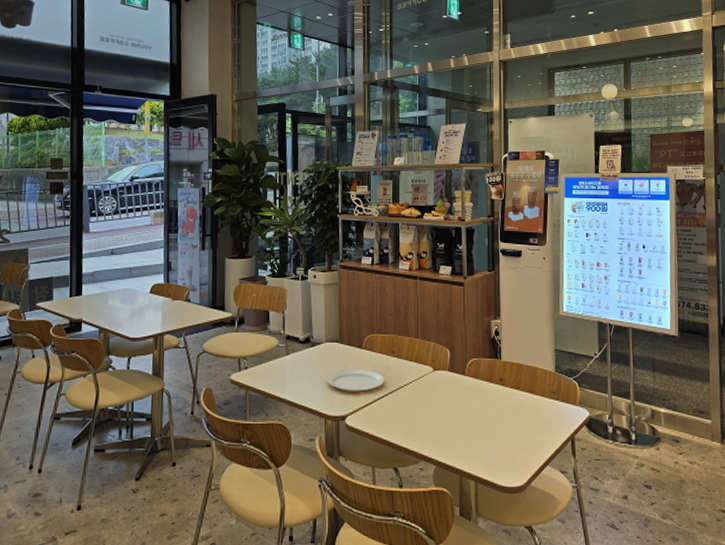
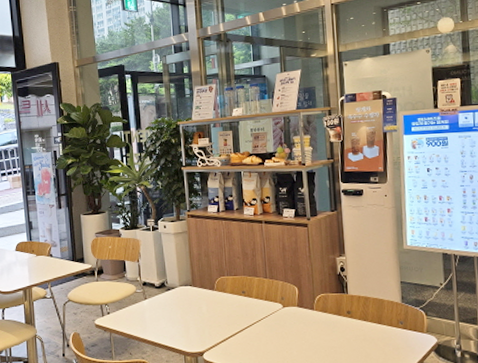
plate: present [327,368,385,392] -> none [183,309,238,330]

